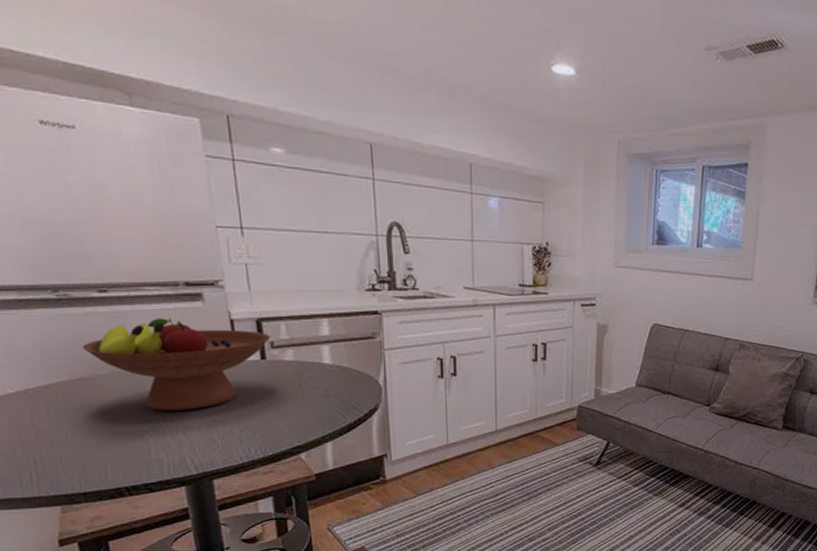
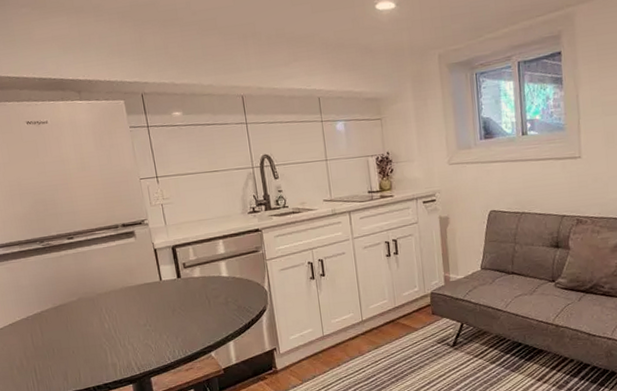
fruit bowl: present [82,318,271,410] -> none [60,253,183,325]

